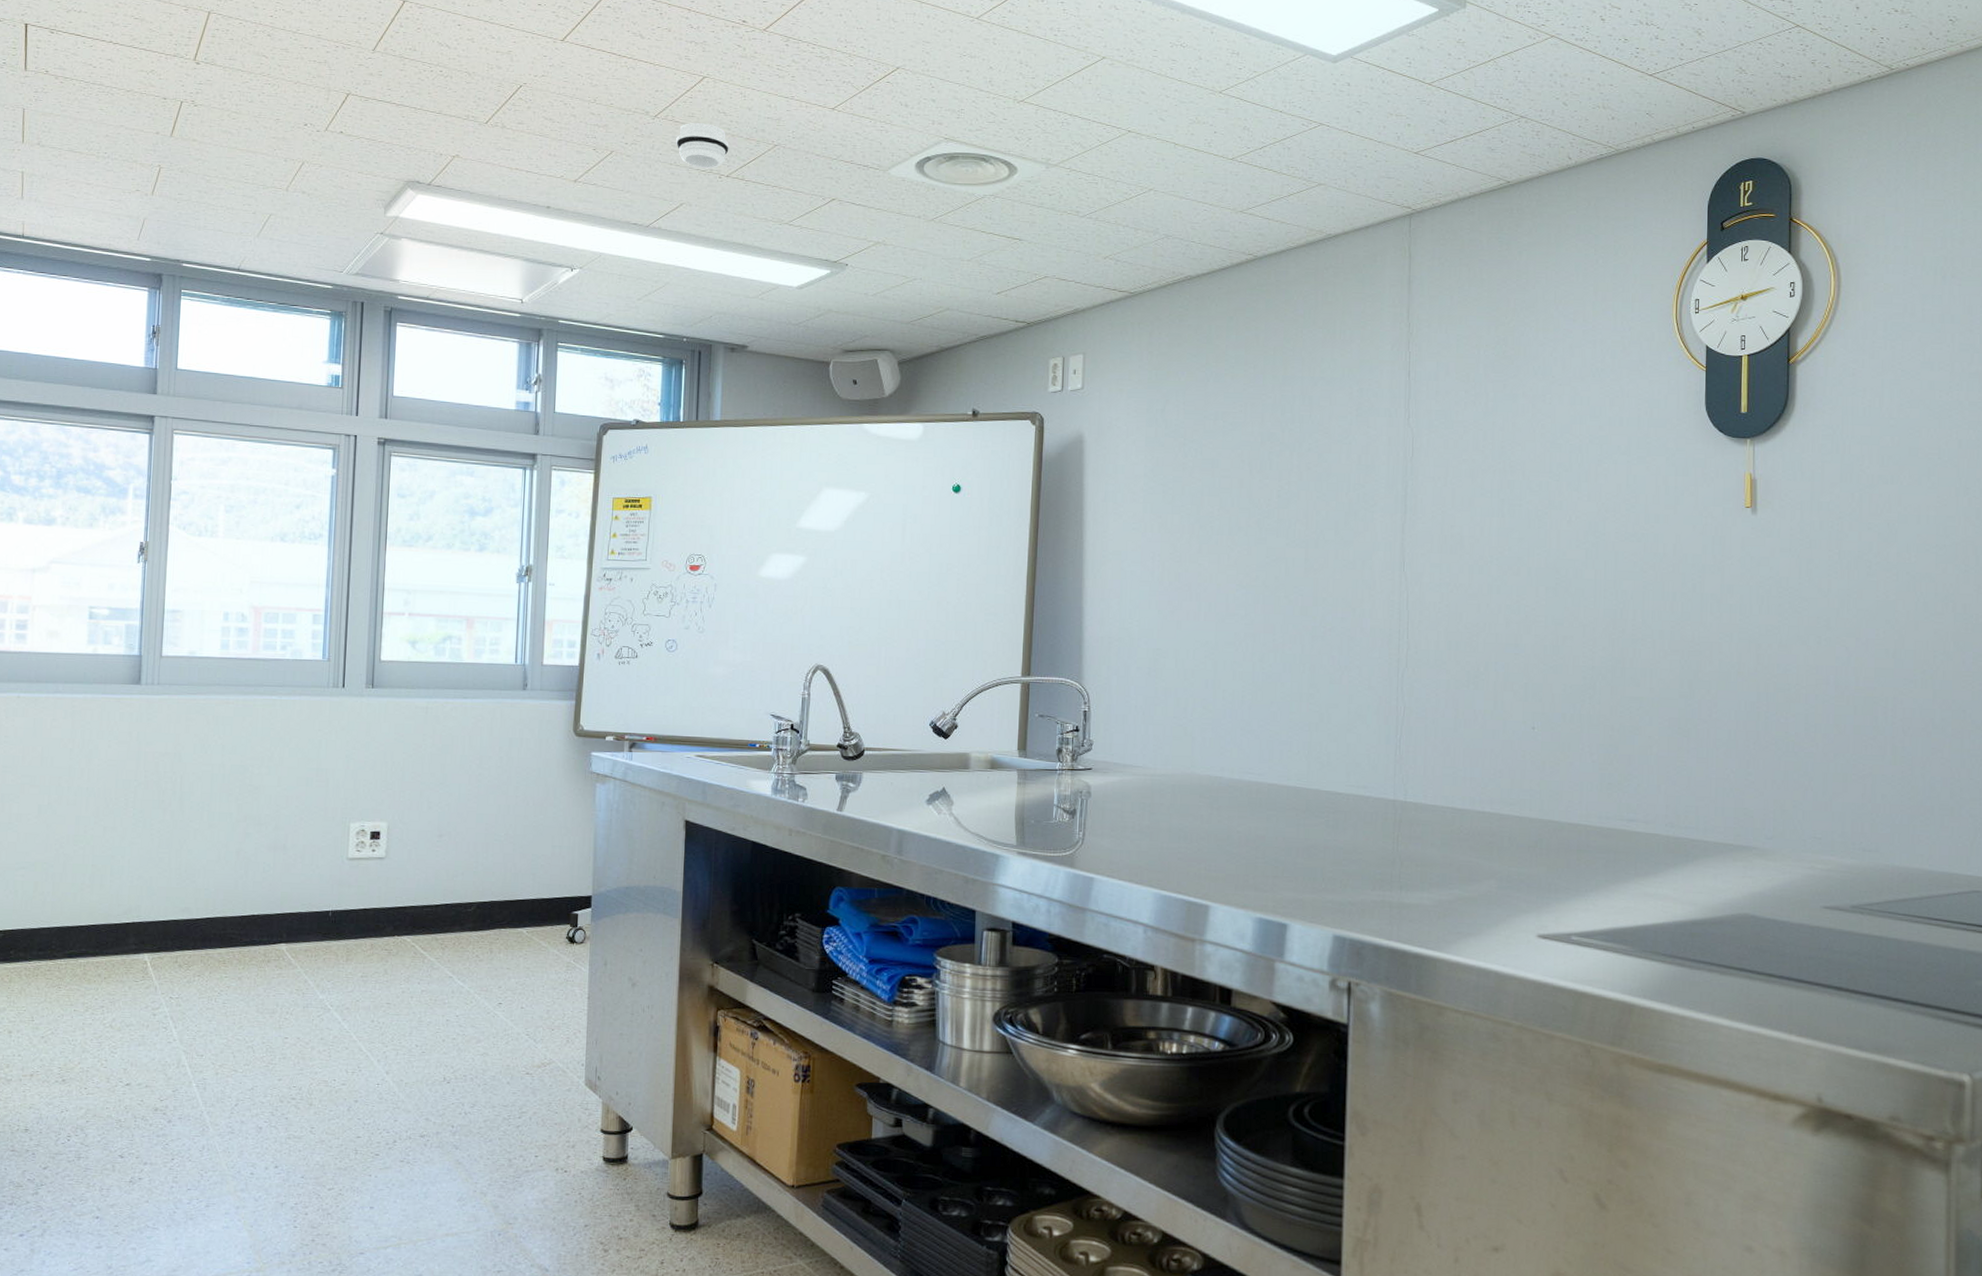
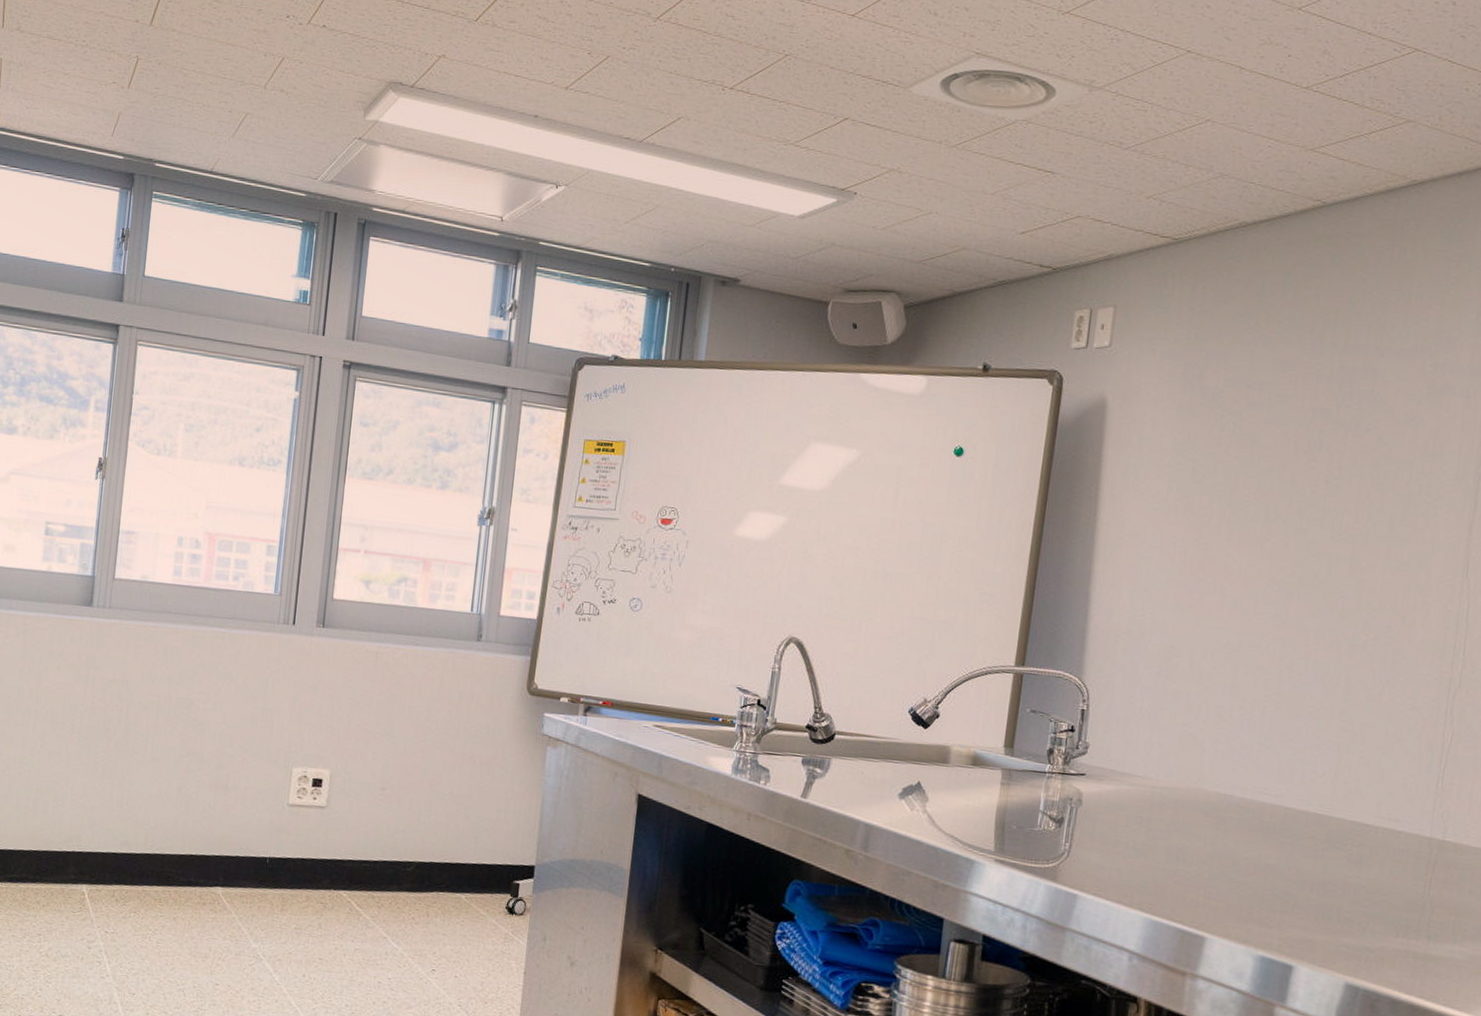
smoke detector: present [676,122,729,168] -> none [678,26,736,79]

